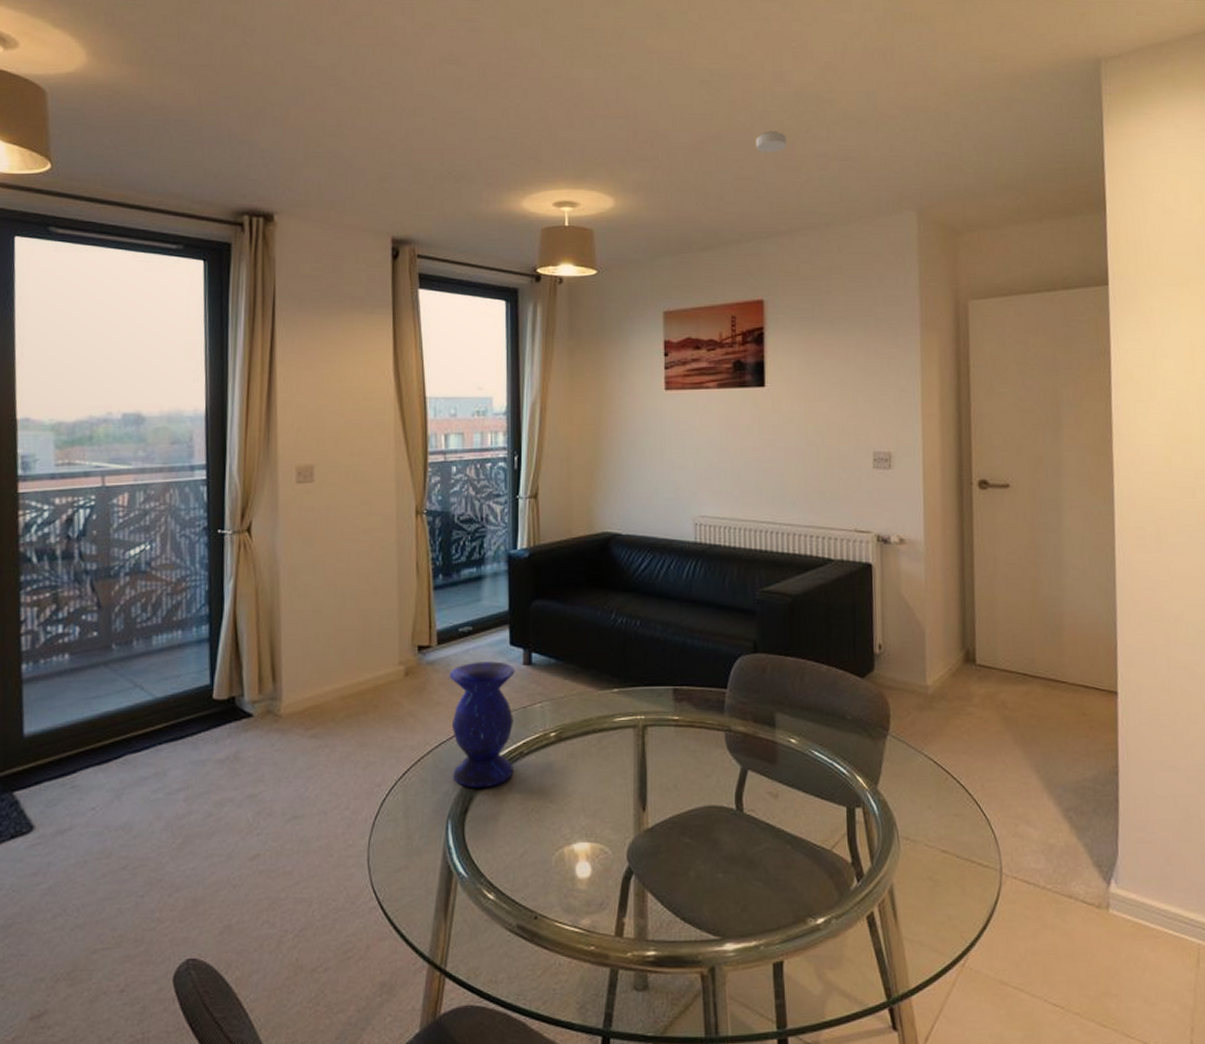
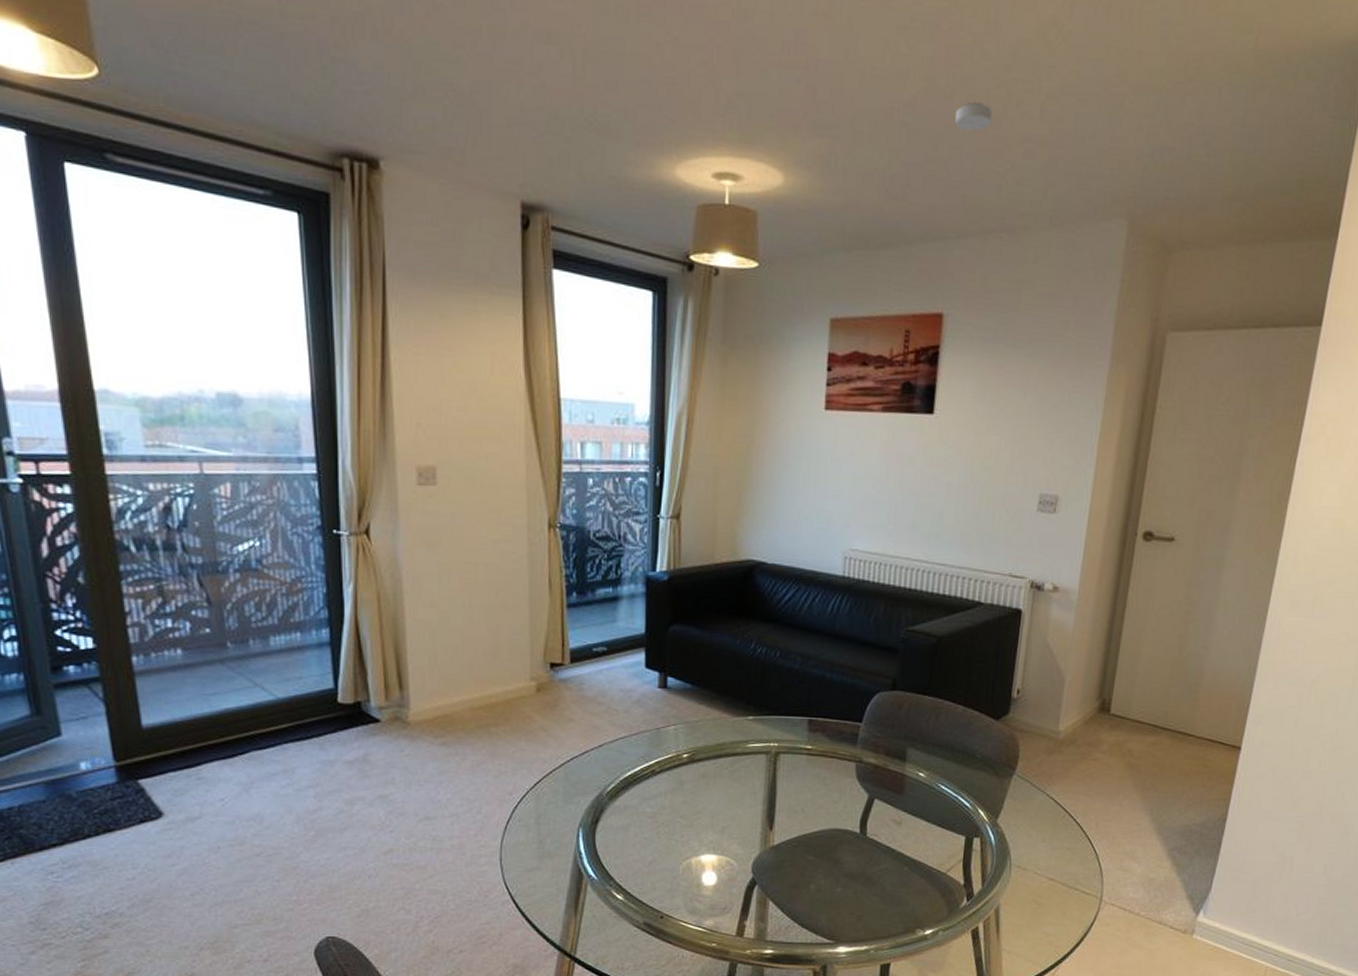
vase: present [449,661,515,789] -> none [582,682,650,802]

